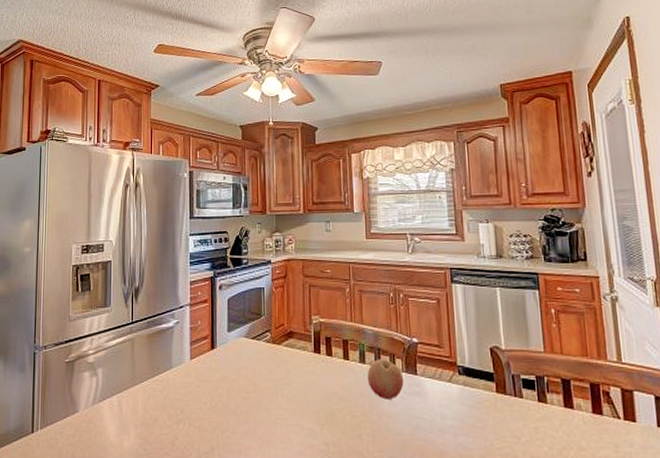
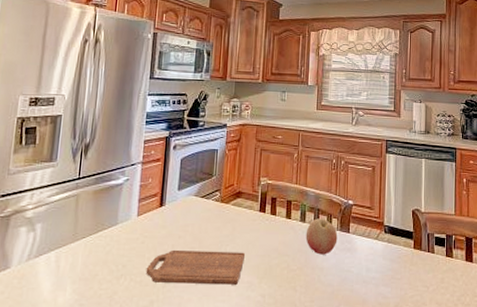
cutting board: none [203,394,304,432] -> present [145,249,246,285]

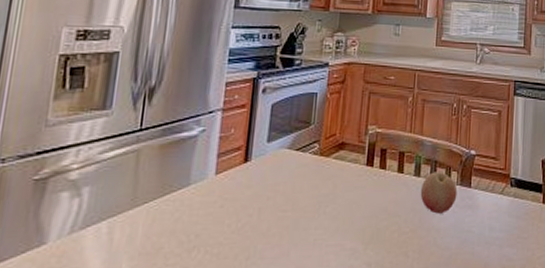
cutting board: present [145,249,246,285] -> none [225,213,349,255]

